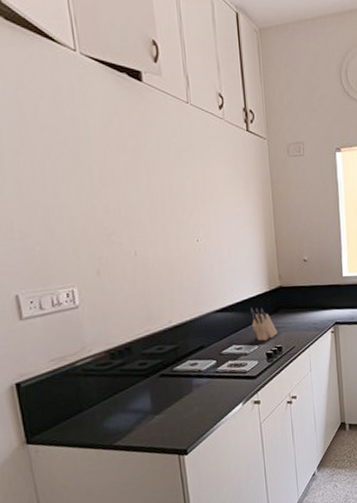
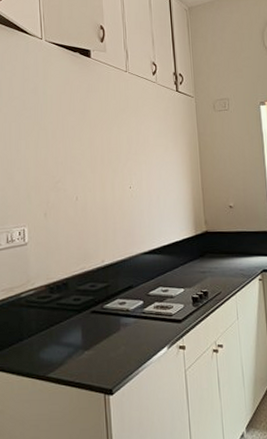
knife block: present [250,307,278,341] -> none [176,251,203,284]

